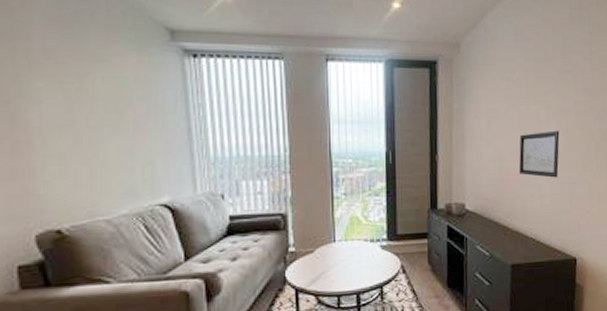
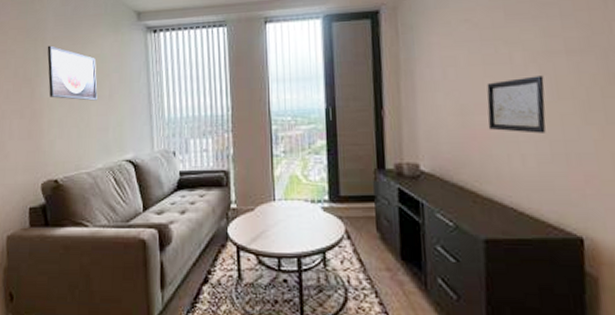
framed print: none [34,58,117,134] -> present [47,45,98,101]

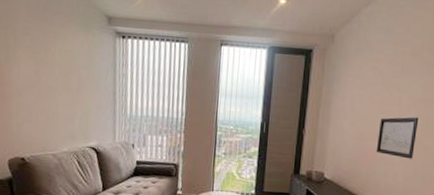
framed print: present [47,45,98,101] -> none [18,34,66,92]

